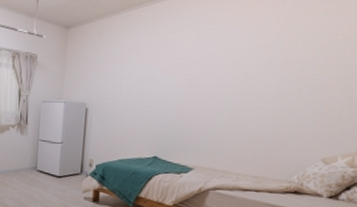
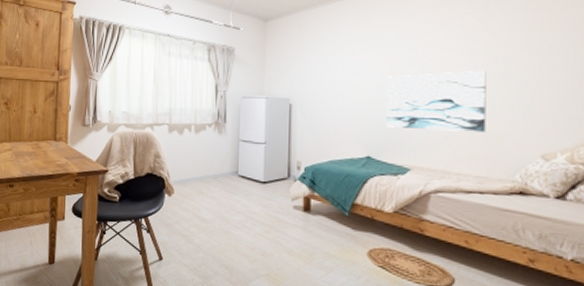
wall art: none [175,76,281,137] -> present [386,70,486,132]

